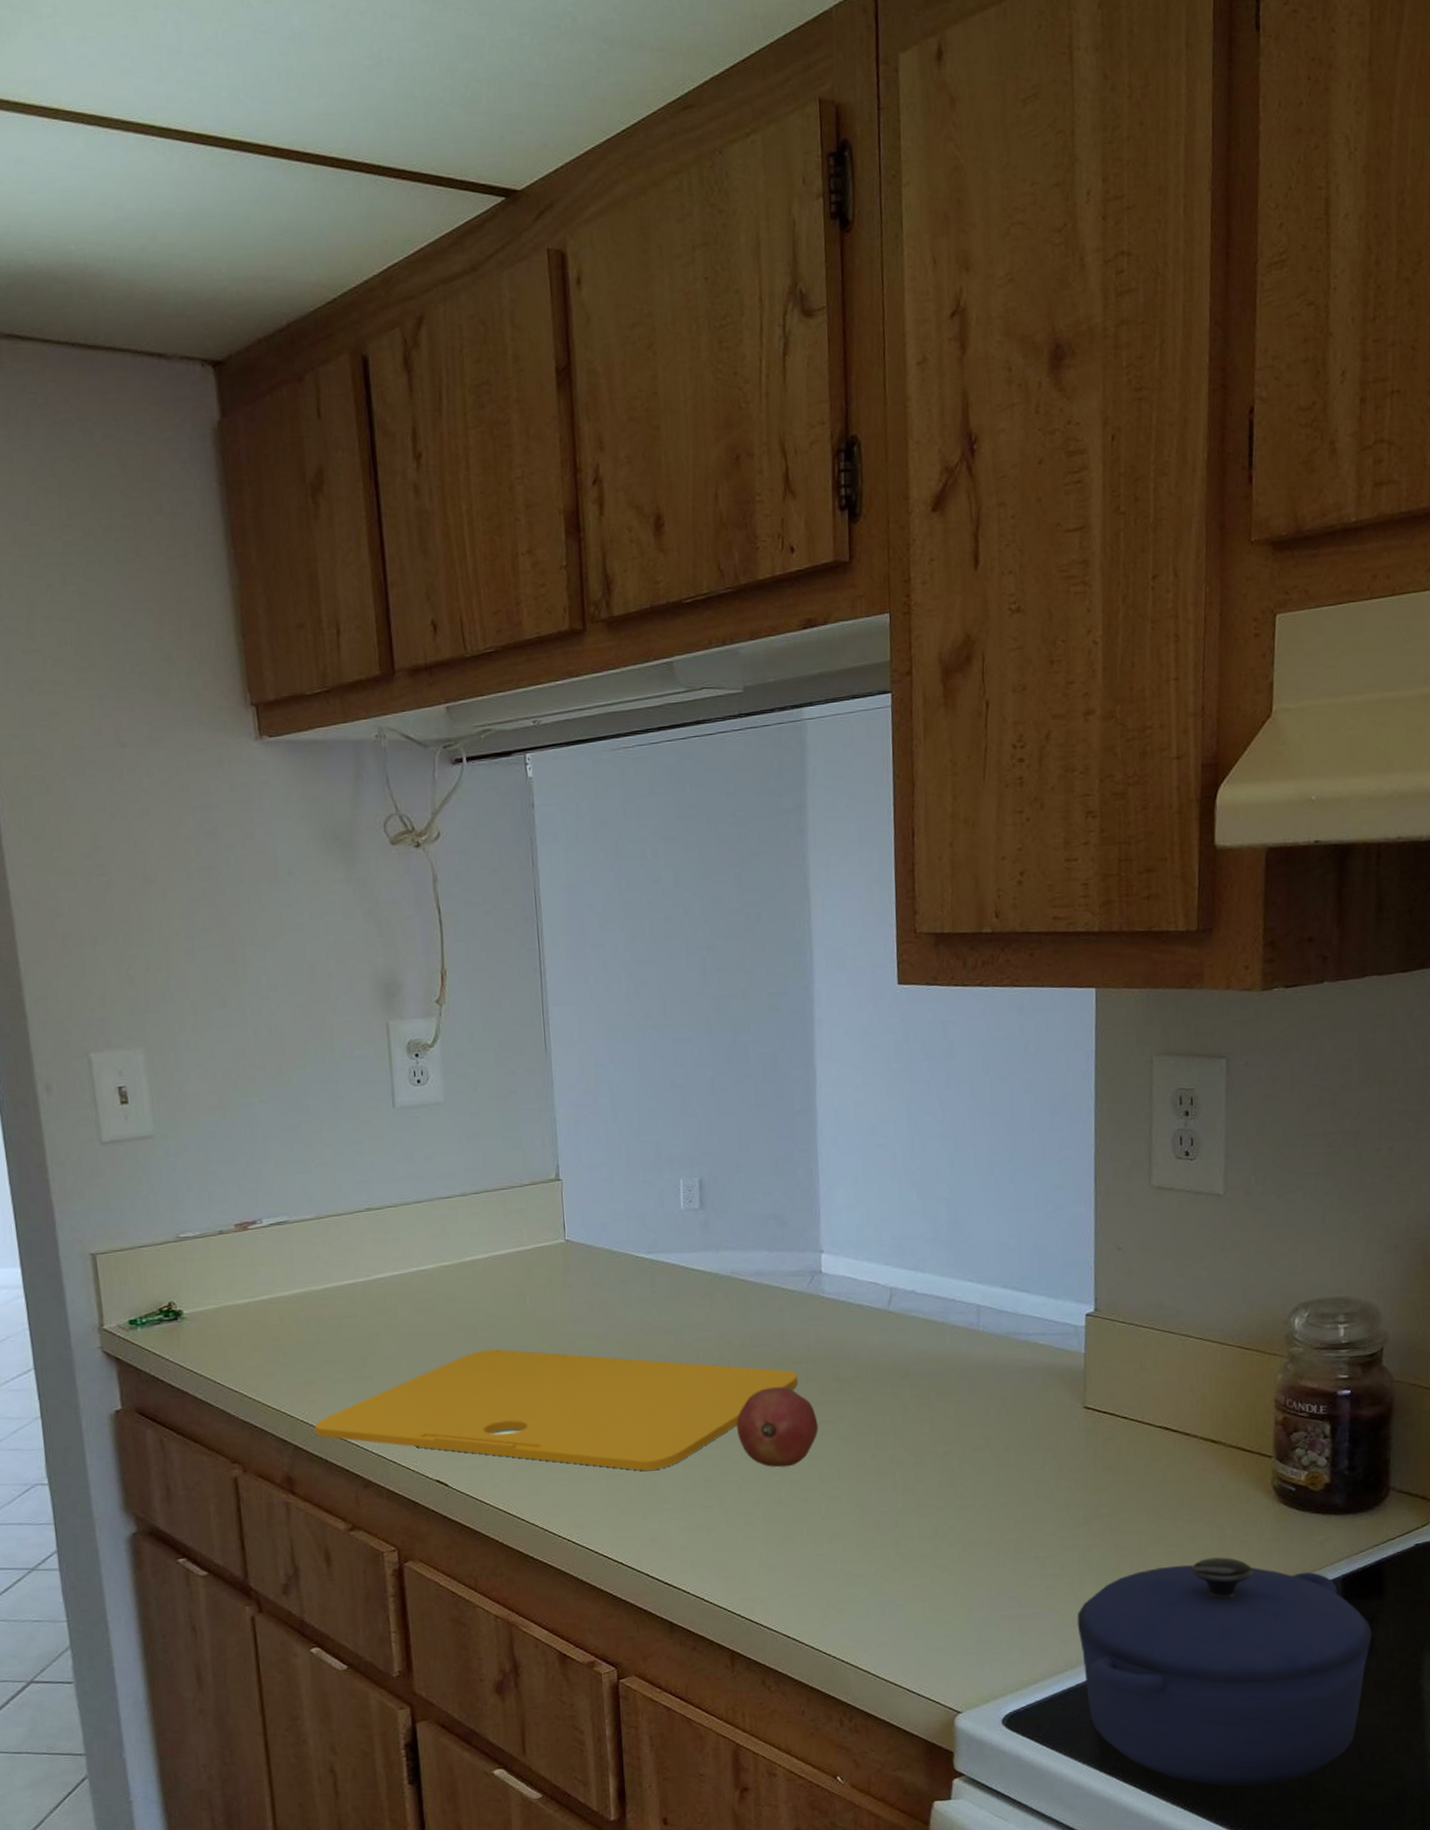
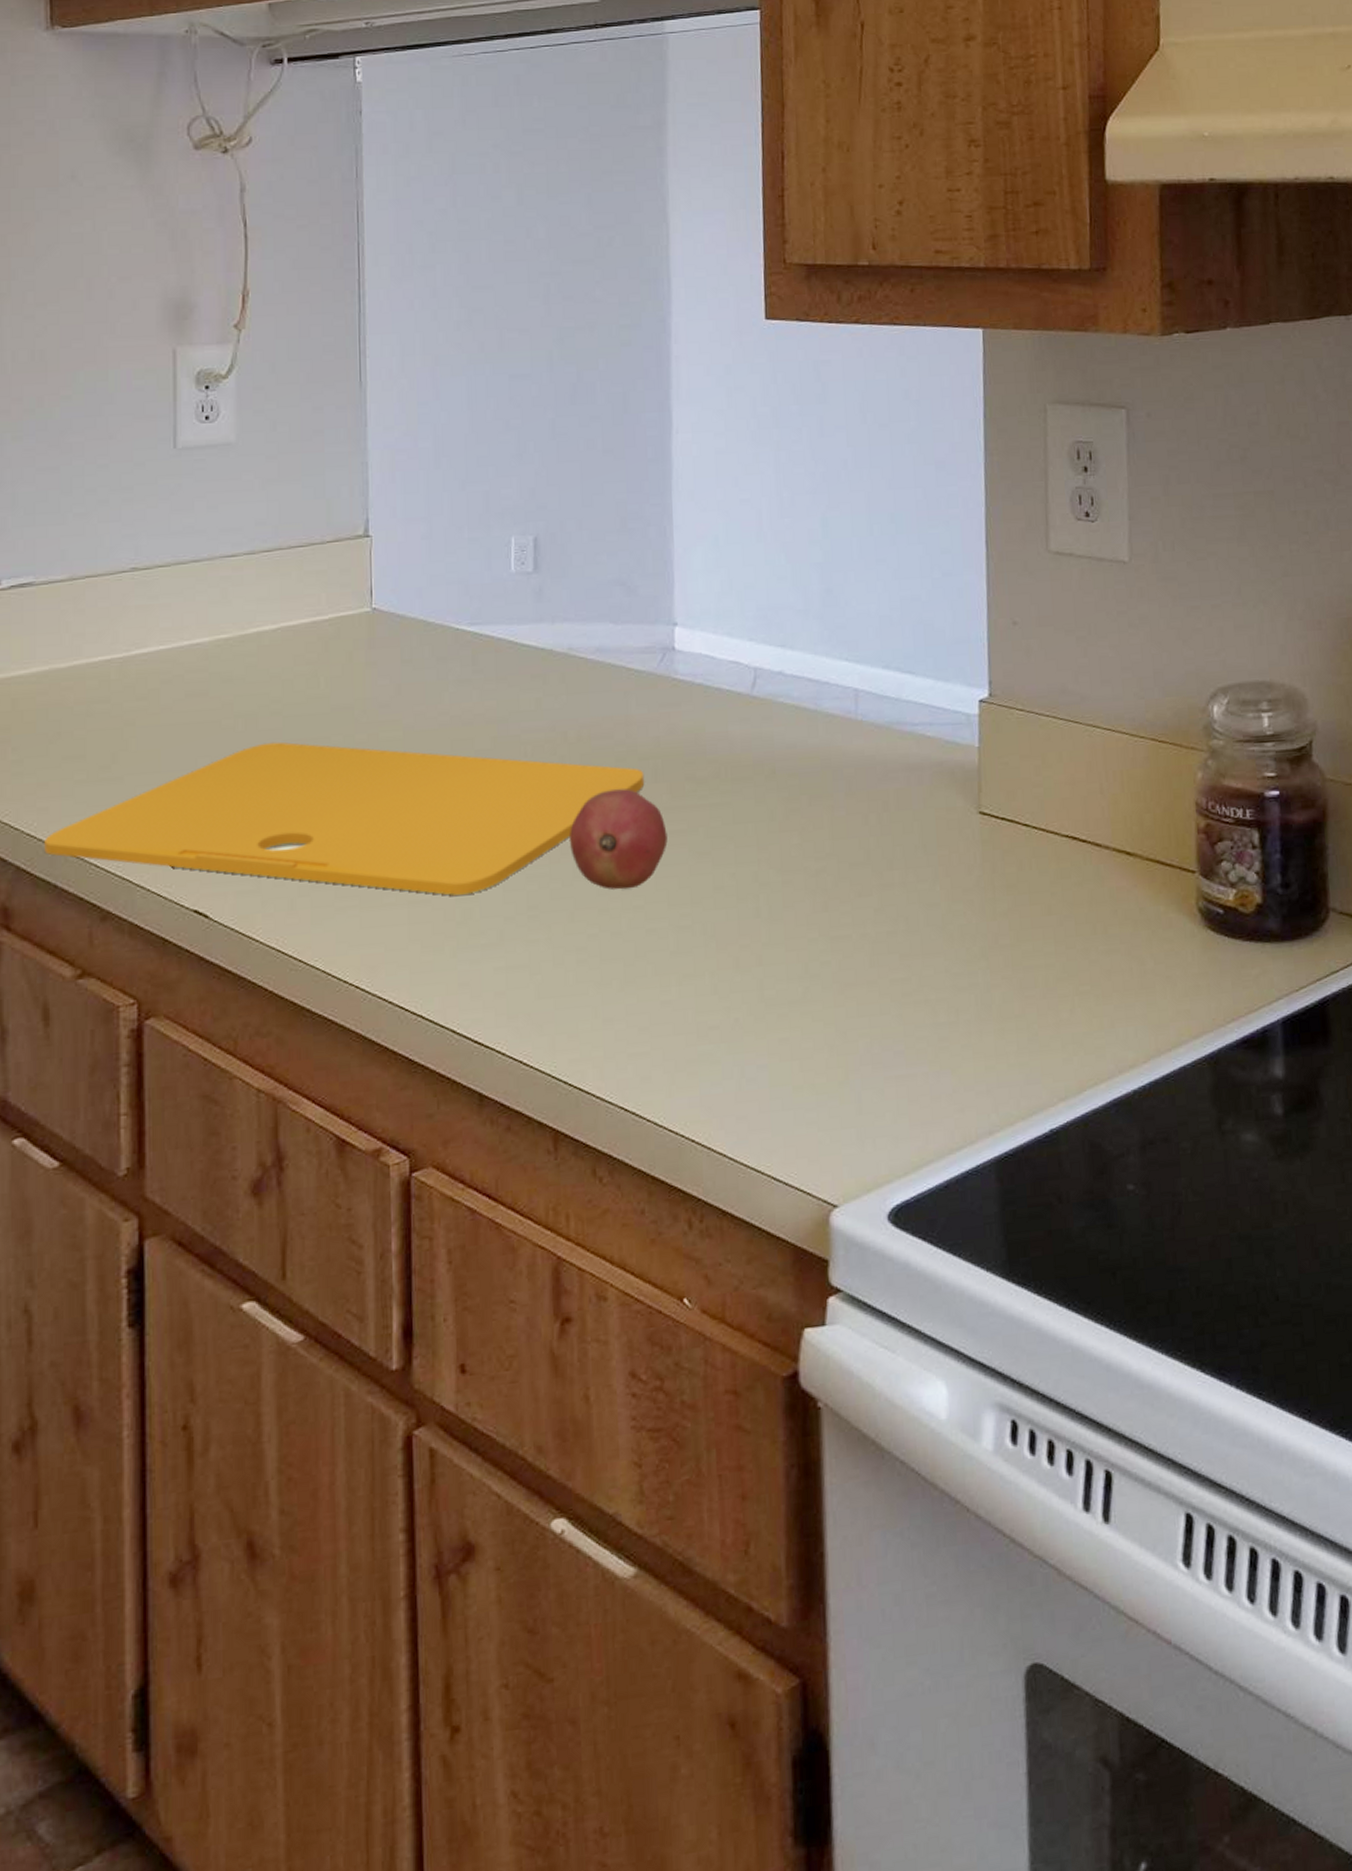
cooking pot: present [1077,1556,1372,1786] -> none [976,996,1320,1296]

